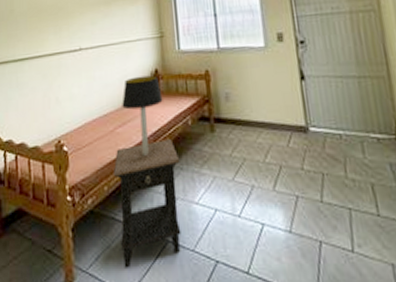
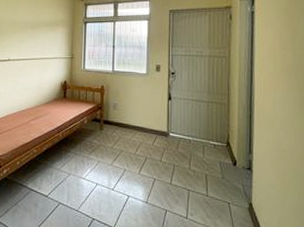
side table: present [113,139,181,268] -> none [24,132,75,220]
table lamp: present [122,75,163,156] -> none [37,85,68,142]

